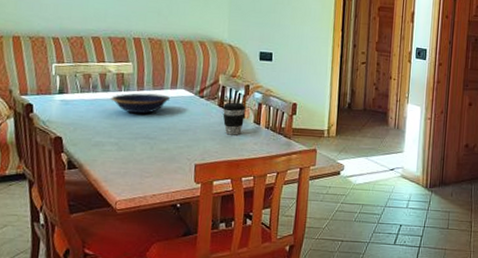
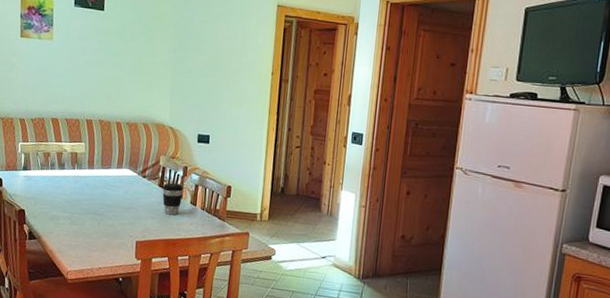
bowl: present [111,93,170,114] -> none [65,171,116,191]

